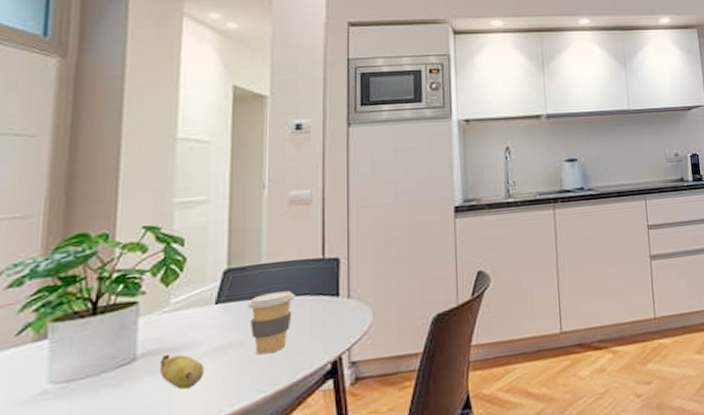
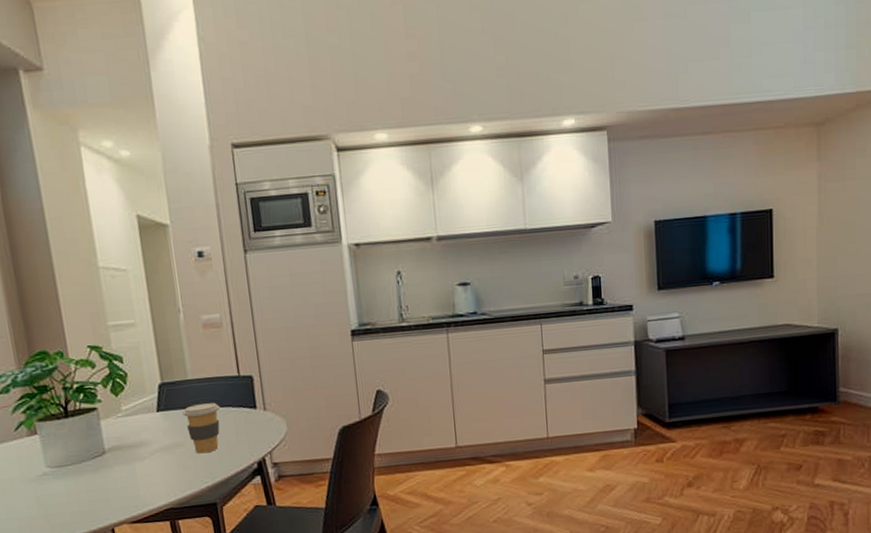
banana: present [159,354,205,390] -> none [123,449,159,477]

